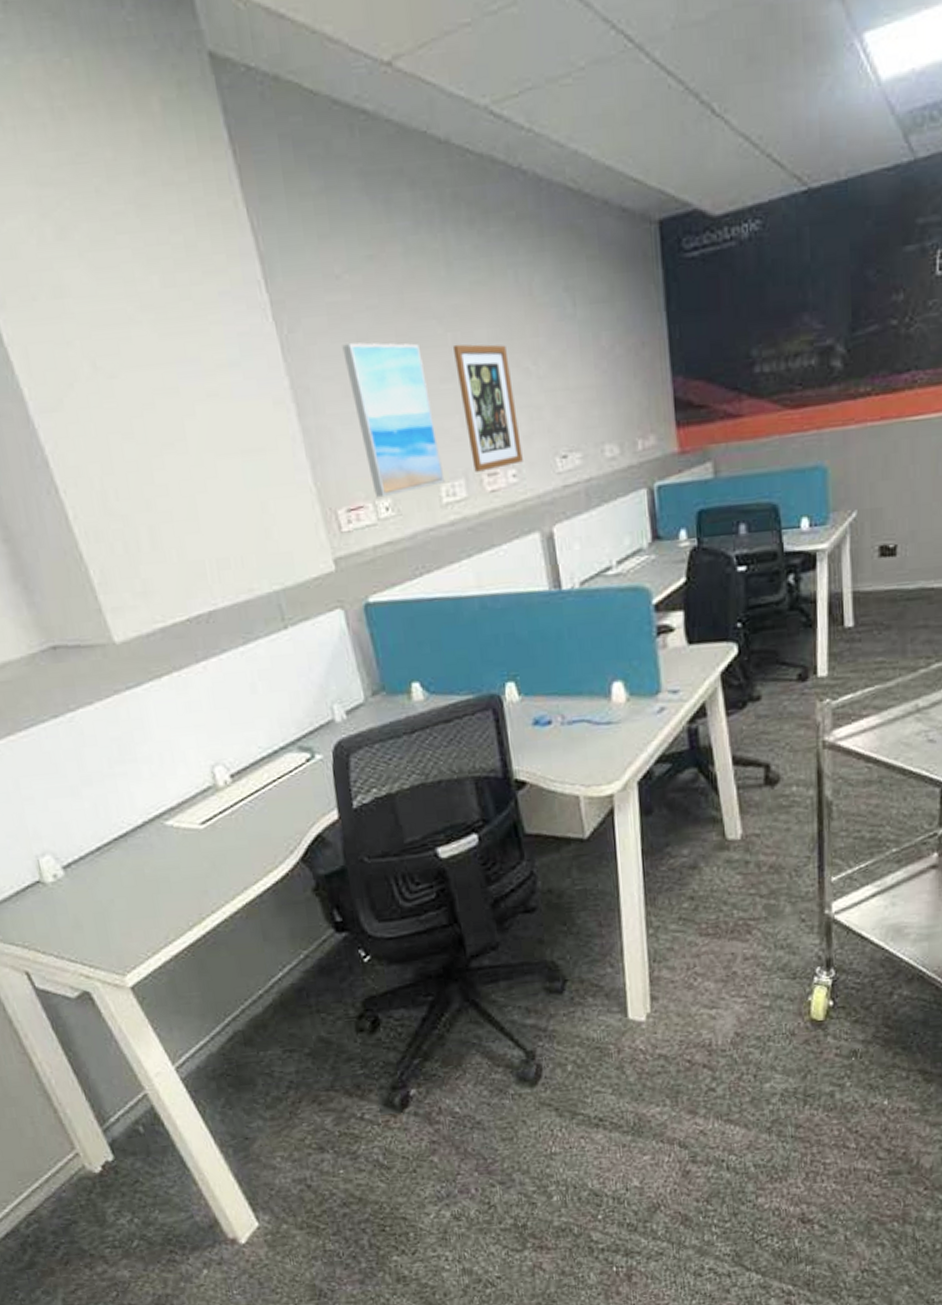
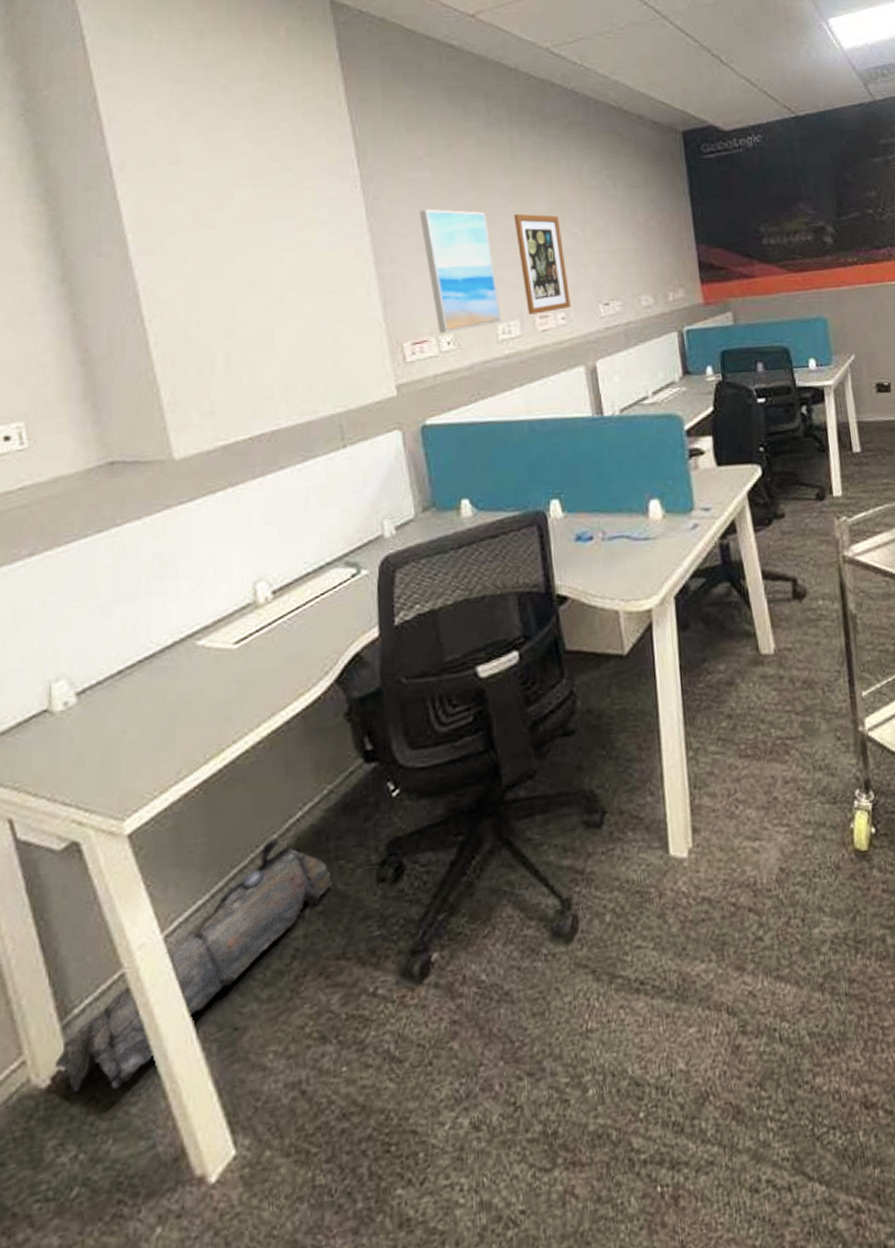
backpack: none [102,993,317,1177] -> present [55,838,333,1092]

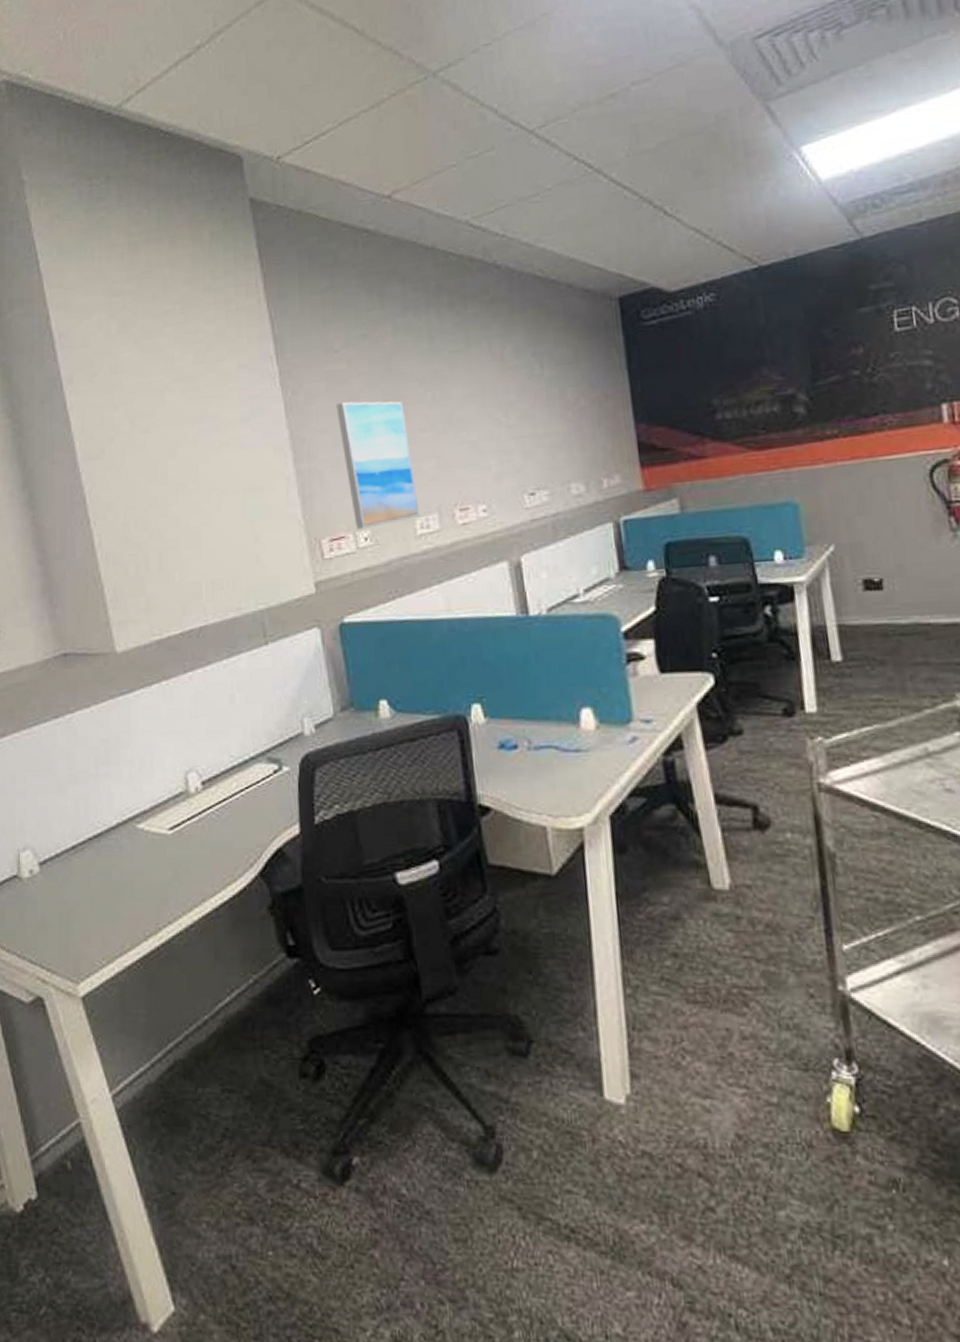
backpack: present [55,838,333,1092] -> none [26,1019,259,1226]
wall art: present [514,213,571,315] -> none [432,400,493,508]

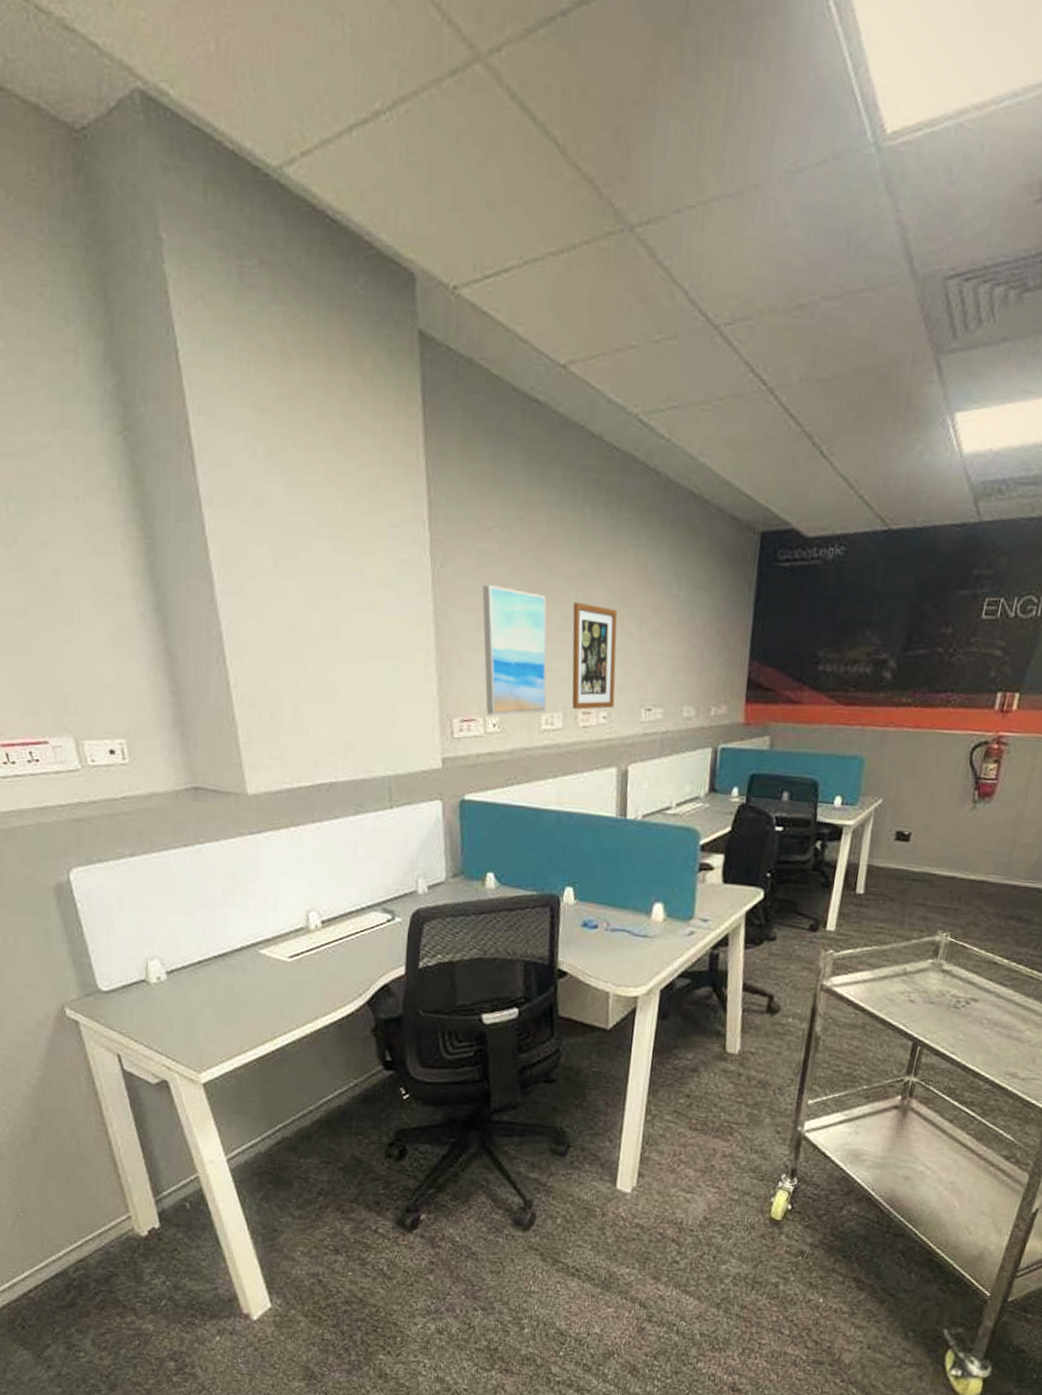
wall art: none [432,400,493,508] -> present [572,601,618,710]

